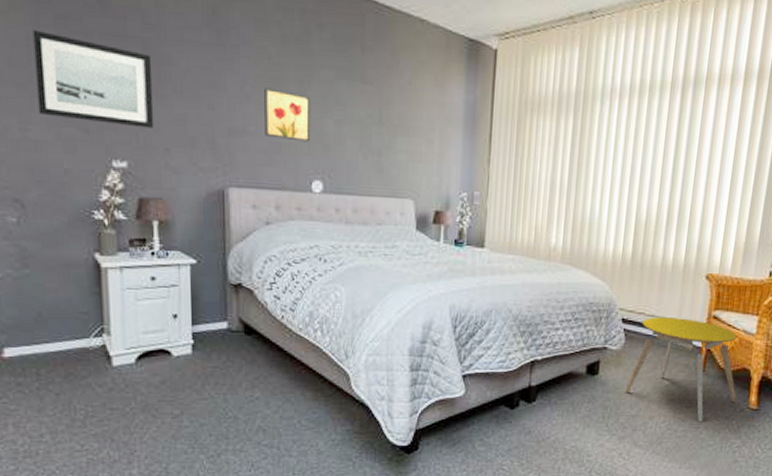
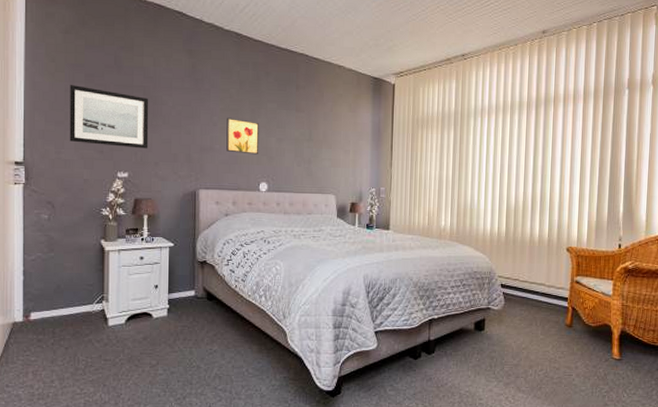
stool: present [625,317,737,423] -> none [507,282,602,371]

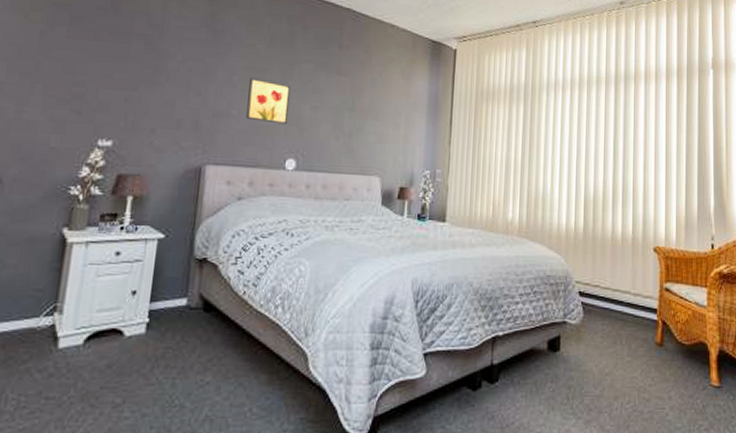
wall art: present [69,85,149,149] -> none [37,28,152,111]

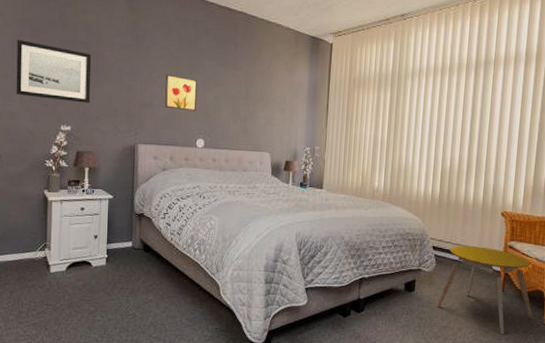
wall art: none [37,28,152,111] -> present [16,40,92,103]
stool: none [587,290,698,403] -> present [437,245,533,335]

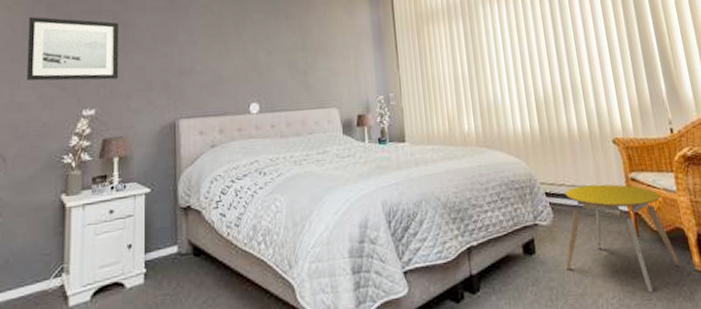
wall art: present [165,74,198,111] -> none [208,34,247,73]

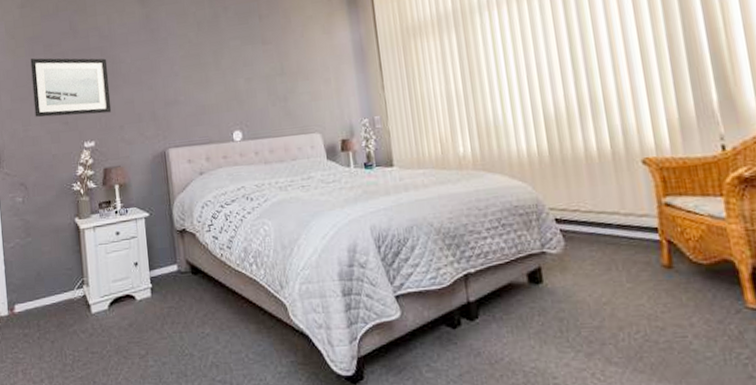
stool: present [564,184,681,293] -> none [579,209,728,330]

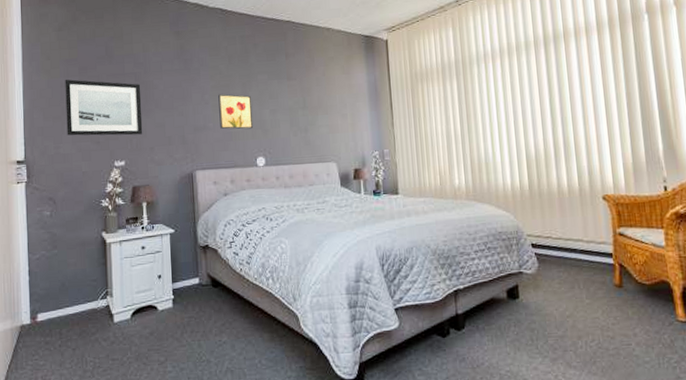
wall art: none [188,63,228,102] -> present [218,94,254,129]

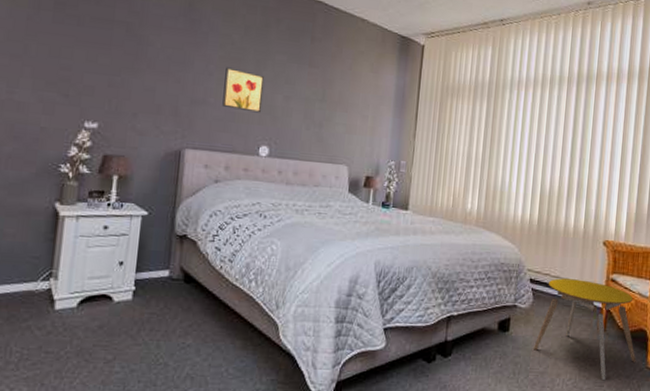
wall art: present [65,79,143,136] -> none [26,12,133,96]
stool: none [548,238,664,339] -> present [534,278,636,381]

